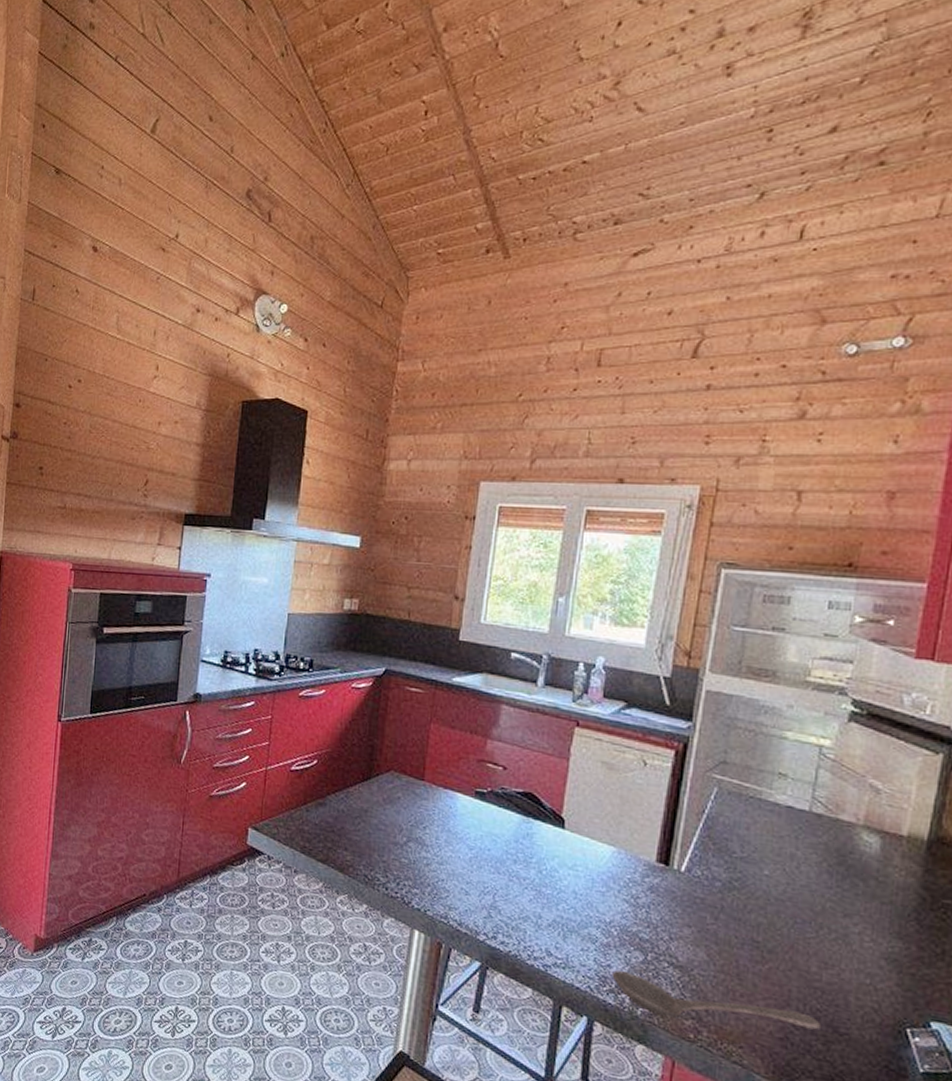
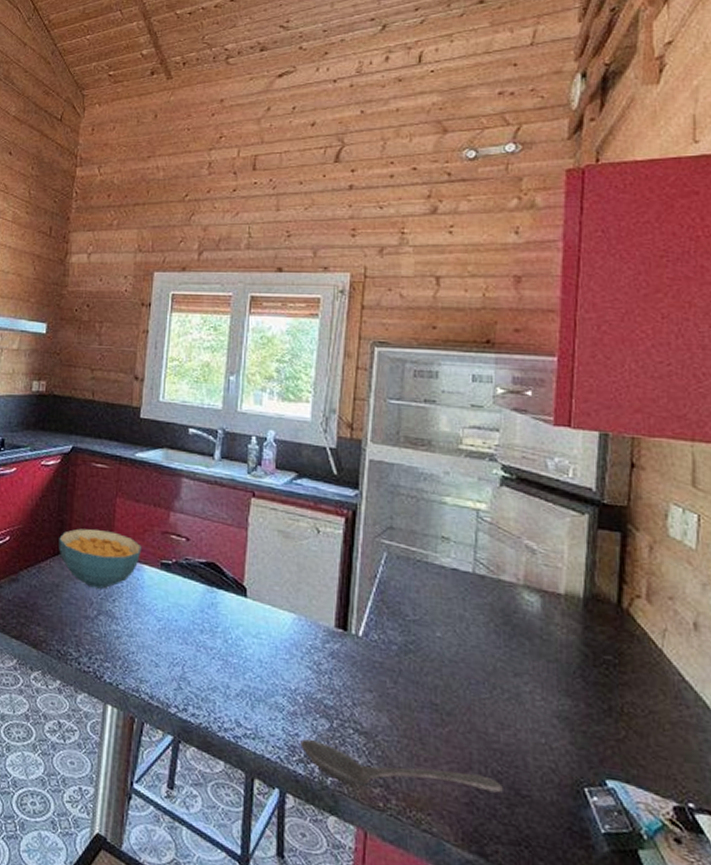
cereal bowl: none [368,754,456,816] -> present [58,528,142,589]

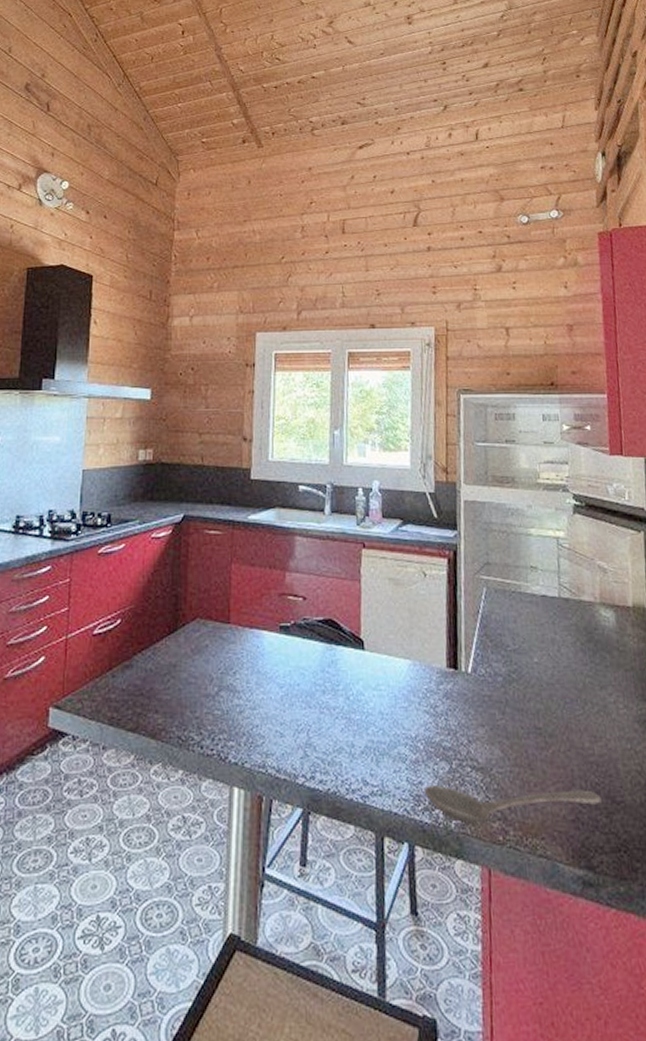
cereal bowl: present [58,528,142,589] -> none [174,599,260,663]

